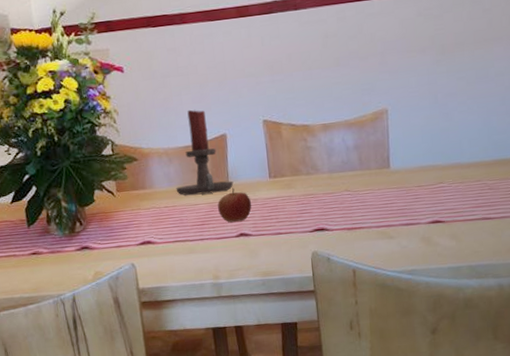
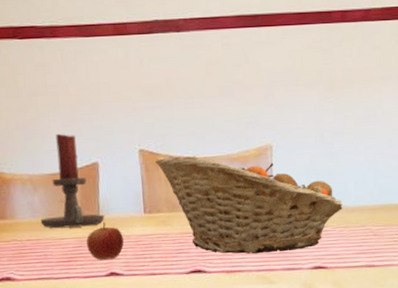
fruit basket: none [278,123,458,213] -> present [155,156,343,254]

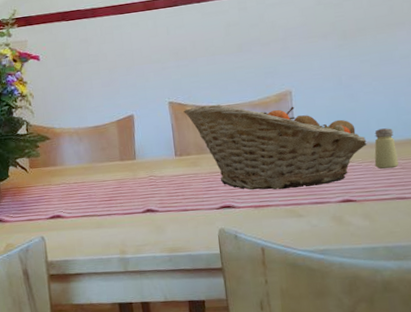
candle holder: present [40,133,105,229] -> none [85,93,141,173]
apple: present [86,223,124,260] -> none [125,166,158,198]
saltshaker: none [348,192,371,236] -> present [374,128,399,170]

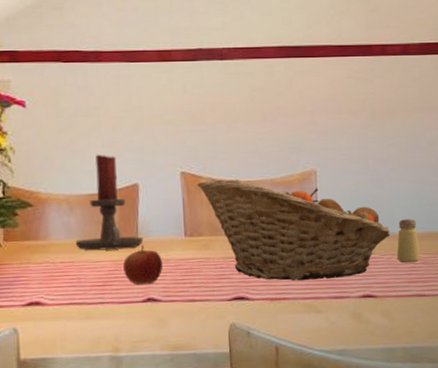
candle holder: none [85,93,141,173] -> present [75,154,144,251]
apple: none [125,166,158,198] -> present [123,246,162,285]

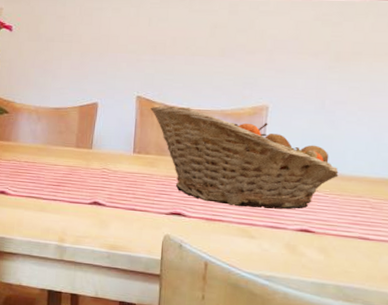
candle holder: present [75,154,144,251] -> none [39,74,97,158]
apple: present [123,246,162,285] -> none [76,156,110,191]
saltshaker: present [396,219,420,264] -> none [342,162,370,206]

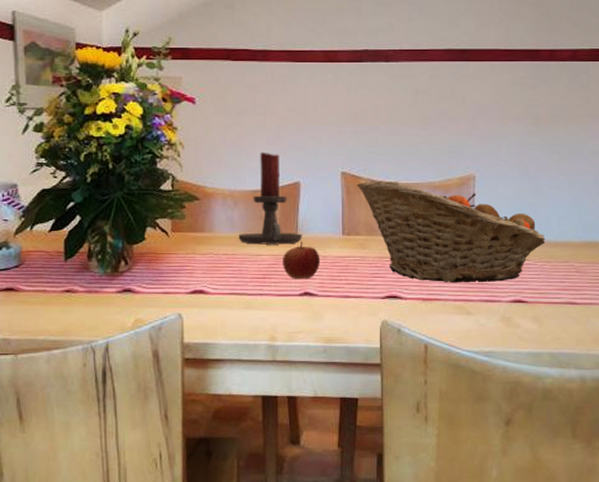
candle holder: none [39,74,97,158] -> present [238,152,303,245]
apple: none [76,156,110,191] -> present [283,242,319,280]

